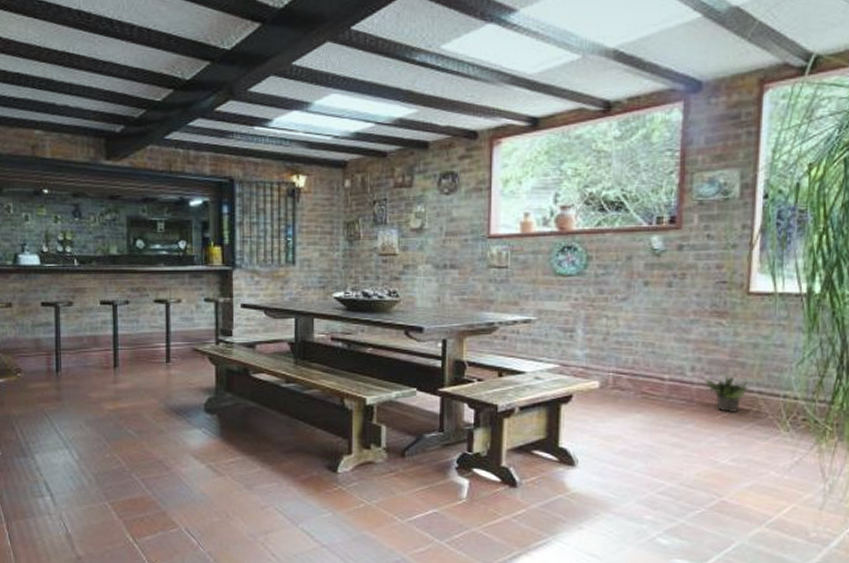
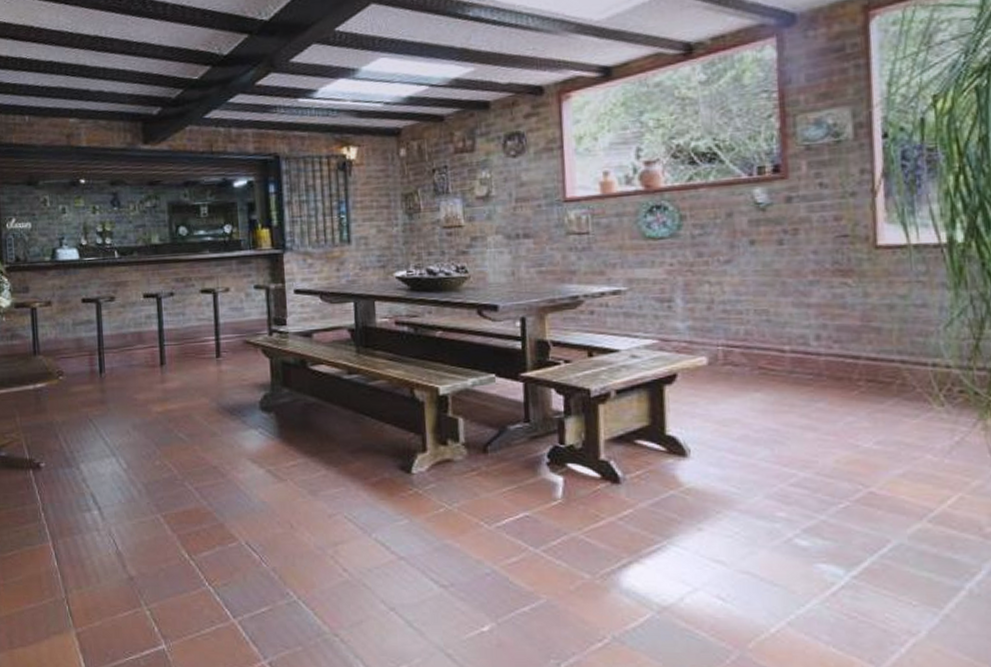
potted plant: present [703,375,748,413] -> none [831,343,887,388]

